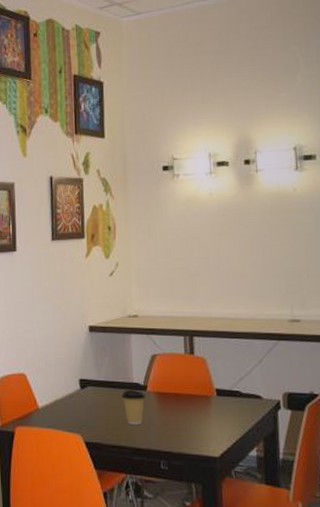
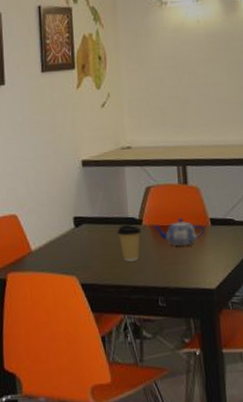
teapot: none [158,387,210,414] -> present [153,218,205,247]

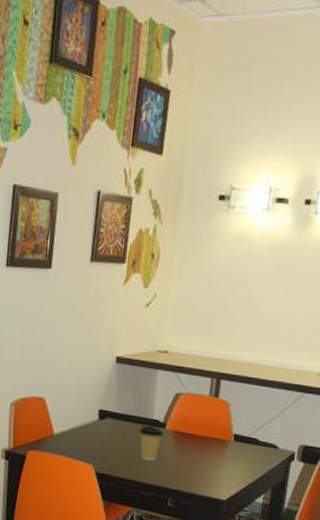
teapot: present [153,218,205,247] -> none [176,428,227,456]

